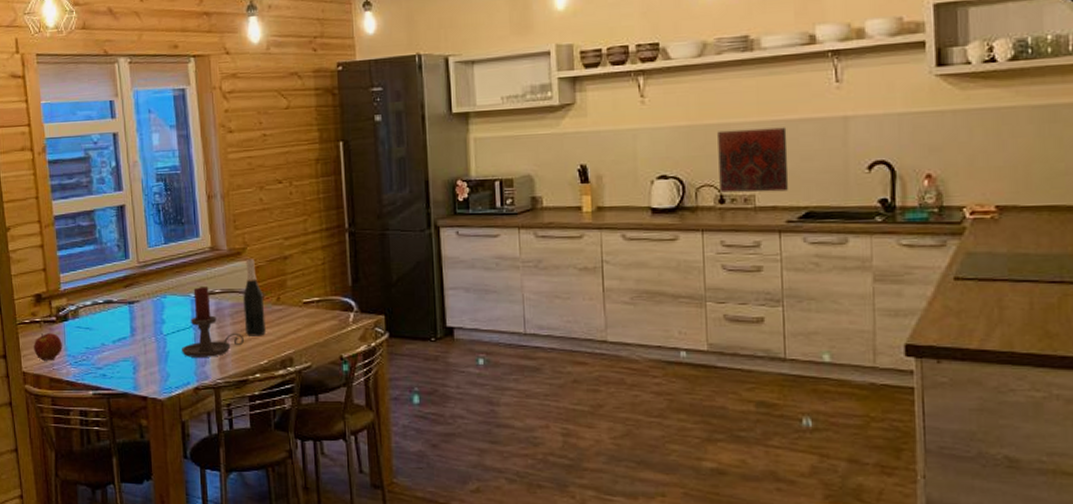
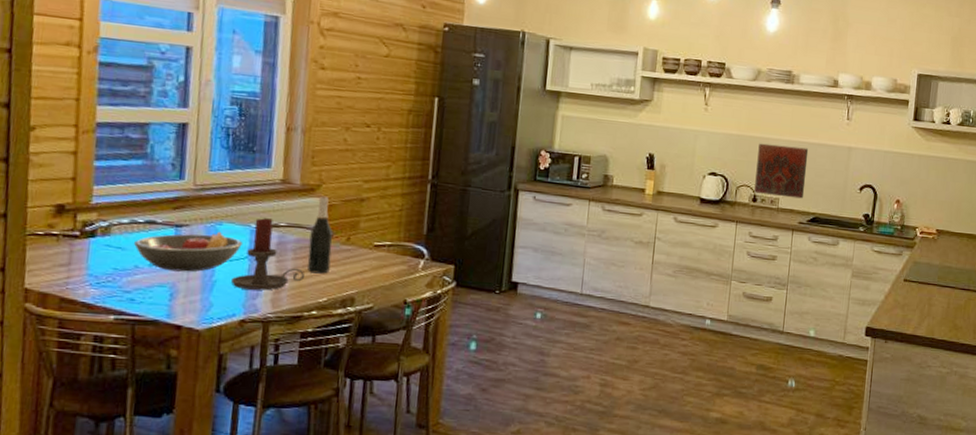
apple: present [34,332,62,361] -> none [44,247,84,279]
fruit bowl: none [97,304,186,346] -> present [133,231,242,272]

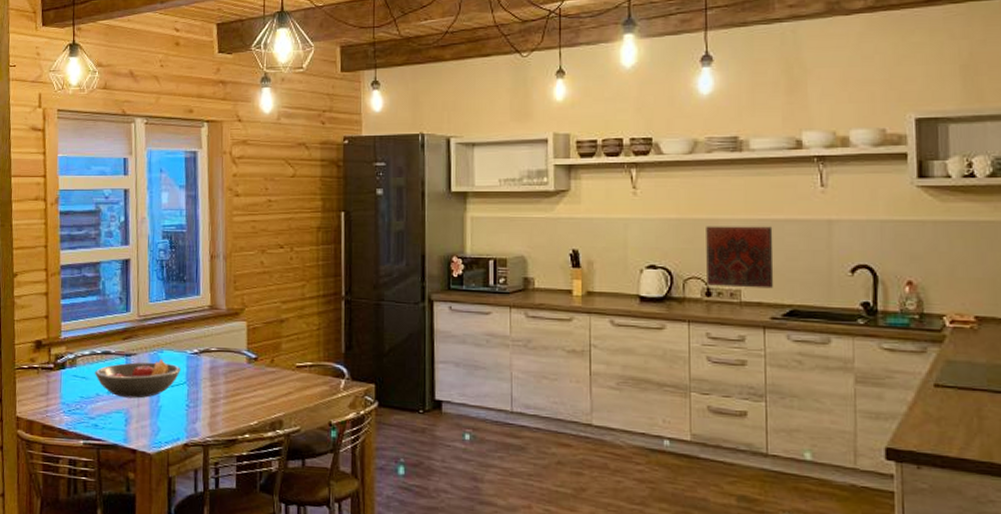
candle holder: present [231,218,304,291] -> none [174,344,236,415]
wine bottle: present [306,195,333,274] -> none [237,319,258,397]

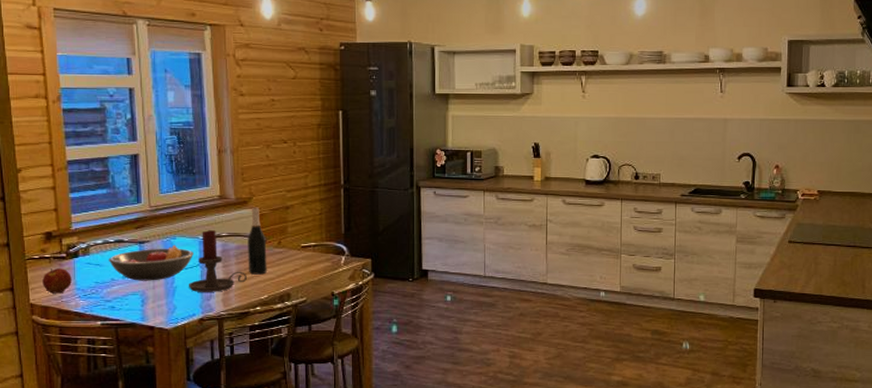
apple: none [29,379,58,407] -> present [42,267,72,294]
candle holder: none [174,344,236,415] -> present [189,230,247,292]
wine bottle: none [237,319,258,397] -> present [248,207,267,275]
decorative tile: present [706,226,774,289] -> none [636,123,685,172]

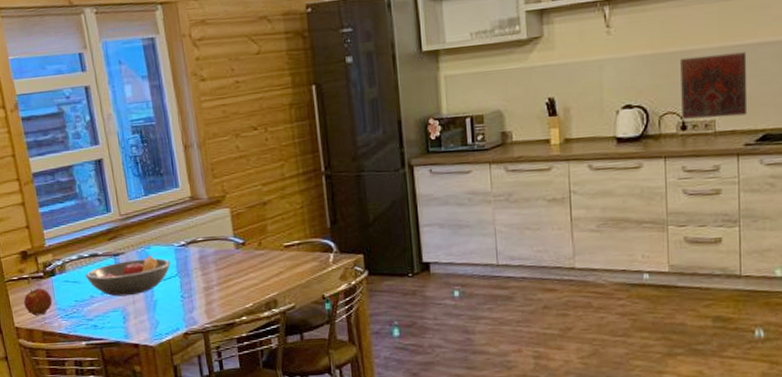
candle holder: present [189,230,247,292] -> none [169,235,229,305]
wine bottle: present [248,207,267,275] -> none [225,205,250,282]
decorative tile: none [636,123,685,172] -> present [680,52,748,119]

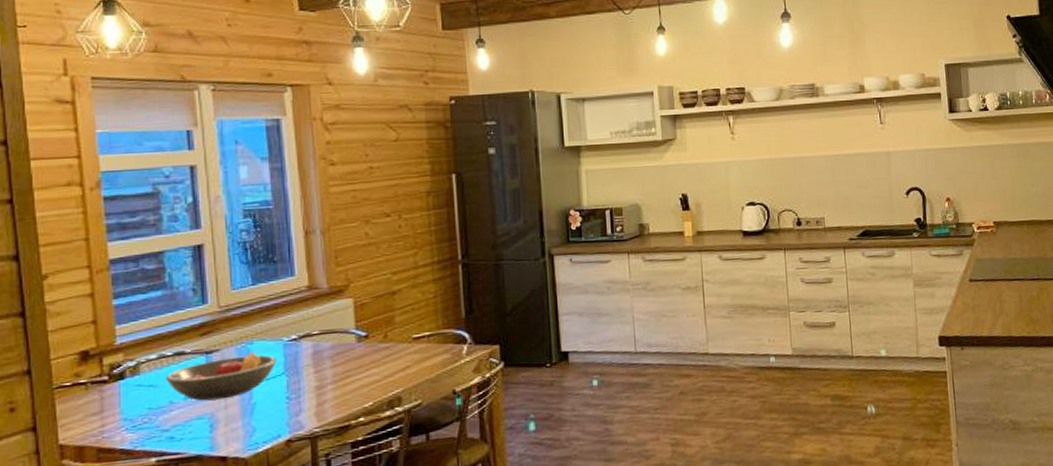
apple: present [23,288,52,315] -> none [76,394,116,429]
decorative tile: present [680,52,748,119] -> none [793,160,850,216]

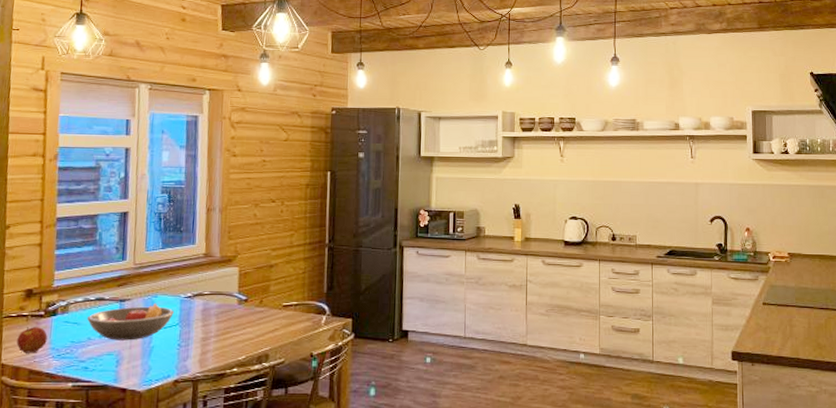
apple: none [76,394,116,429] -> present [16,326,48,353]

